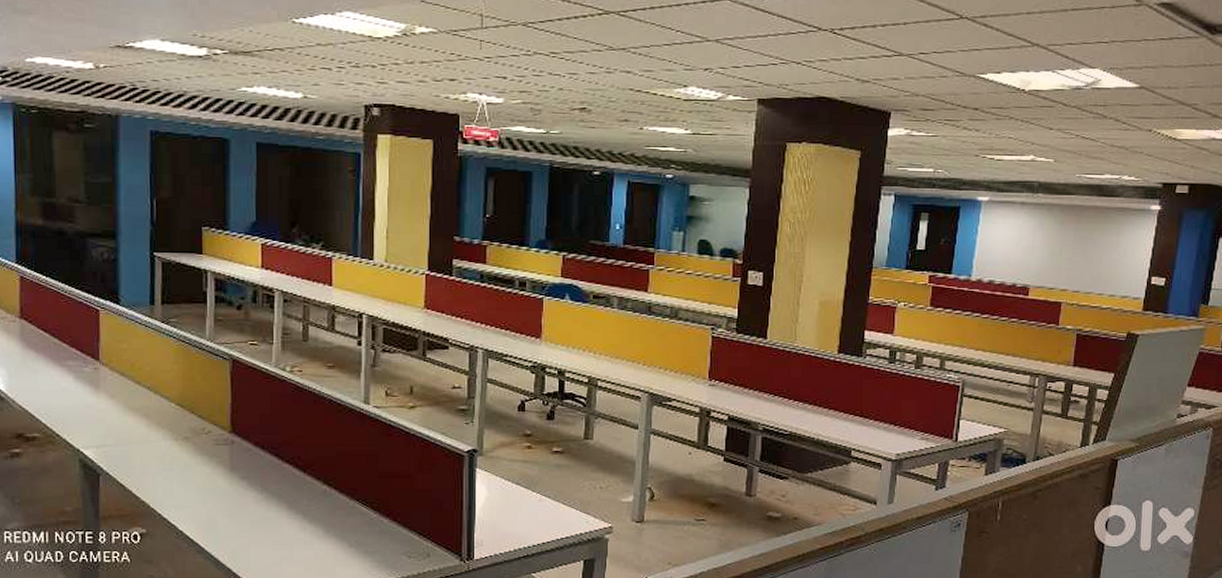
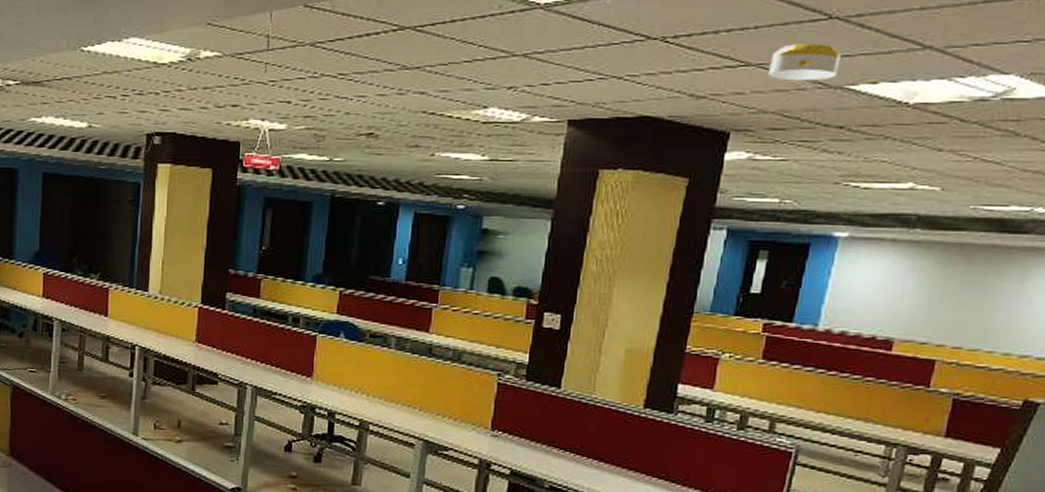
smoke detector: none [917,38,972,70] -> present [768,44,841,81]

